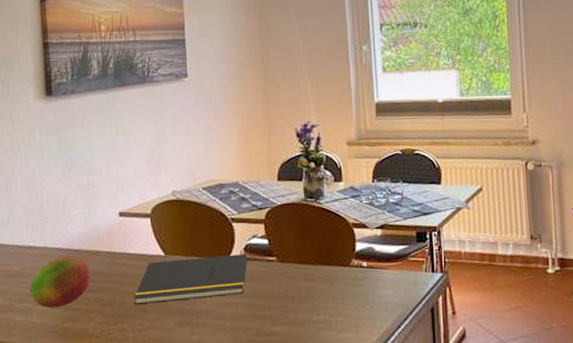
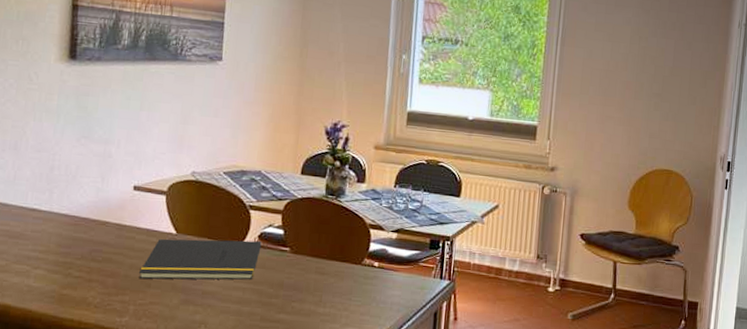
fruit: present [29,256,91,308] -> none [28,223,97,274]

